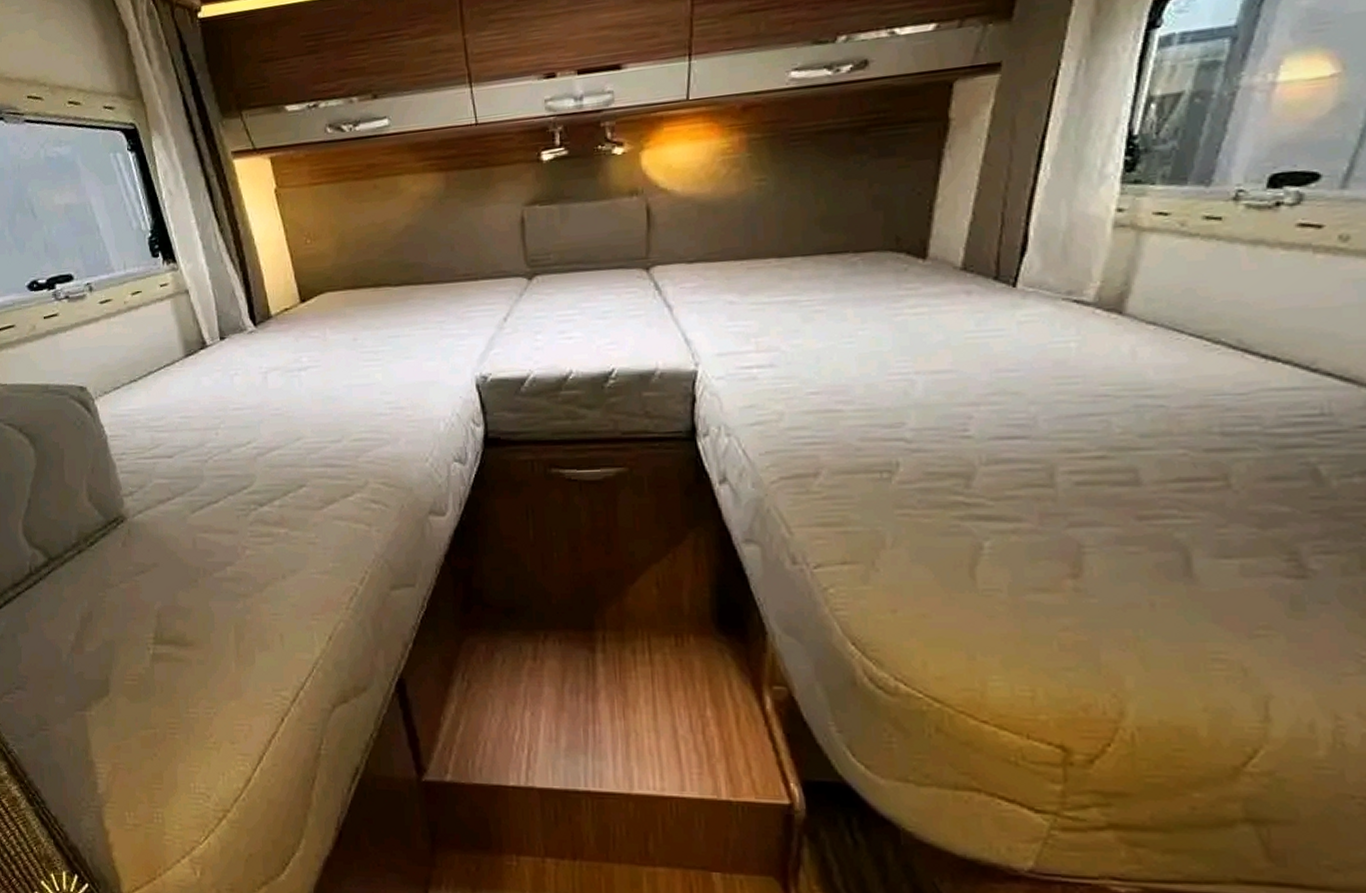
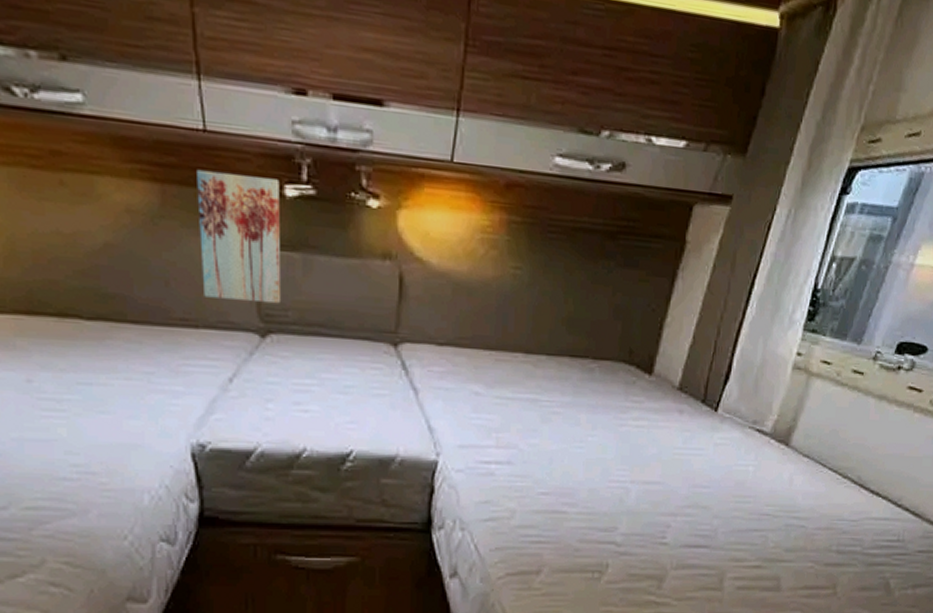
wall art: none [472,149,544,254] -> present [197,169,282,304]

